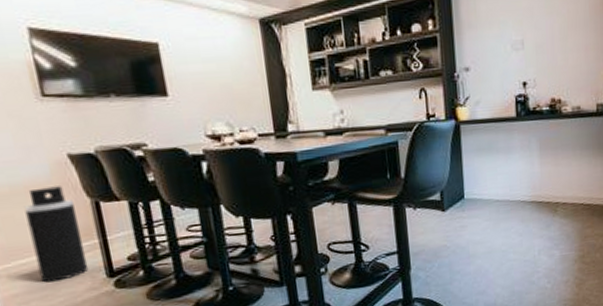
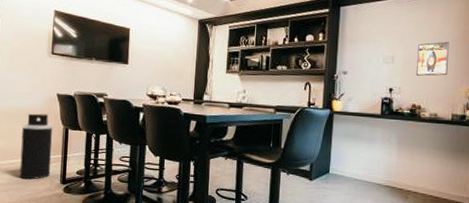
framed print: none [550,13,587,62] -> present [415,41,449,76]

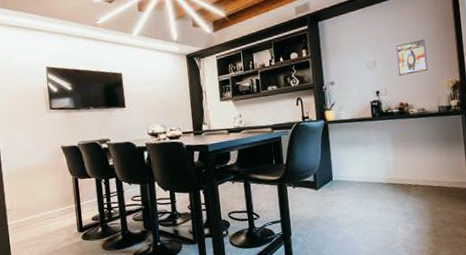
trash can: present [19,113,53,180] -> none [32,167,67,234]

